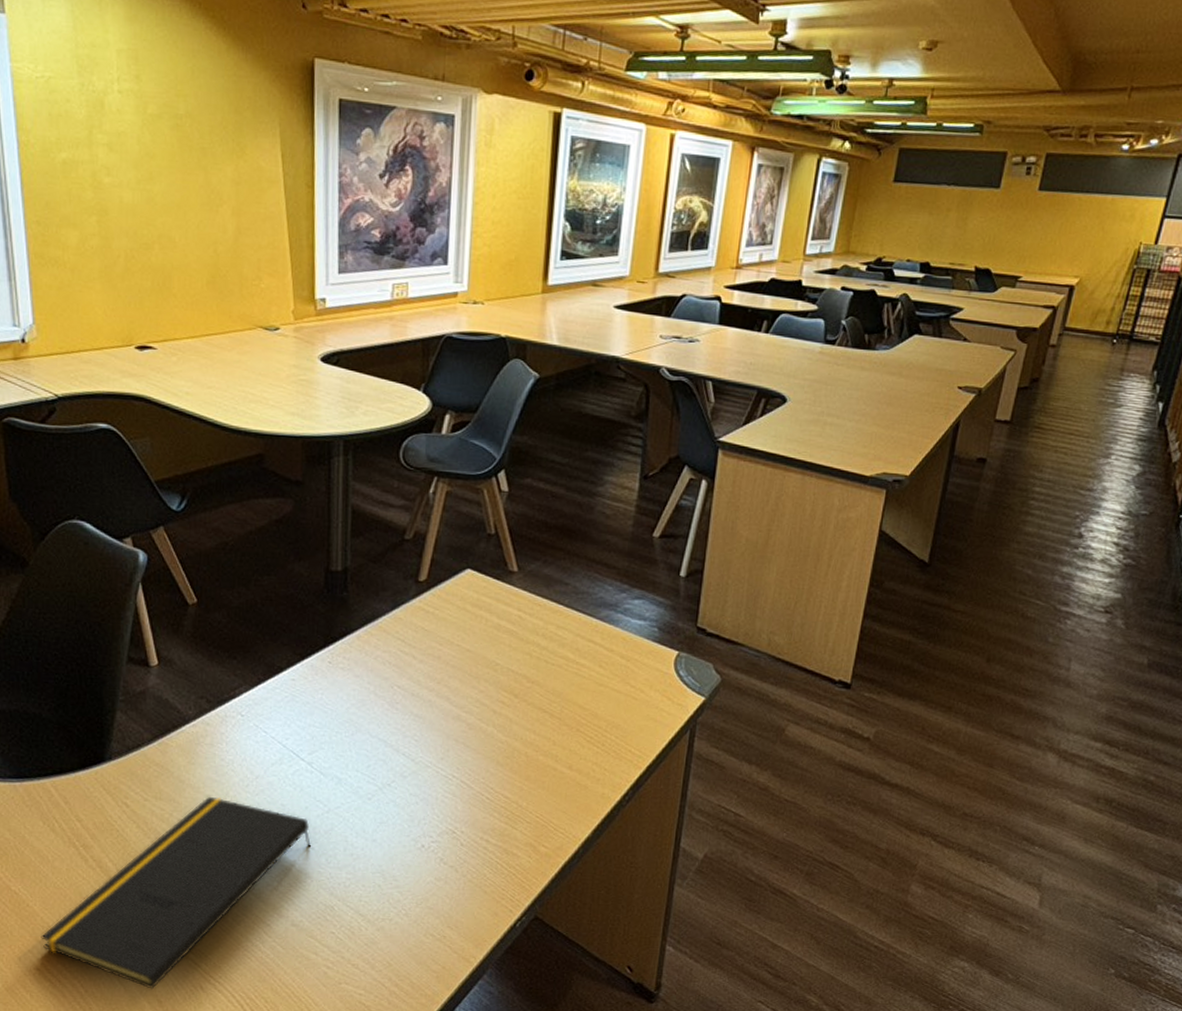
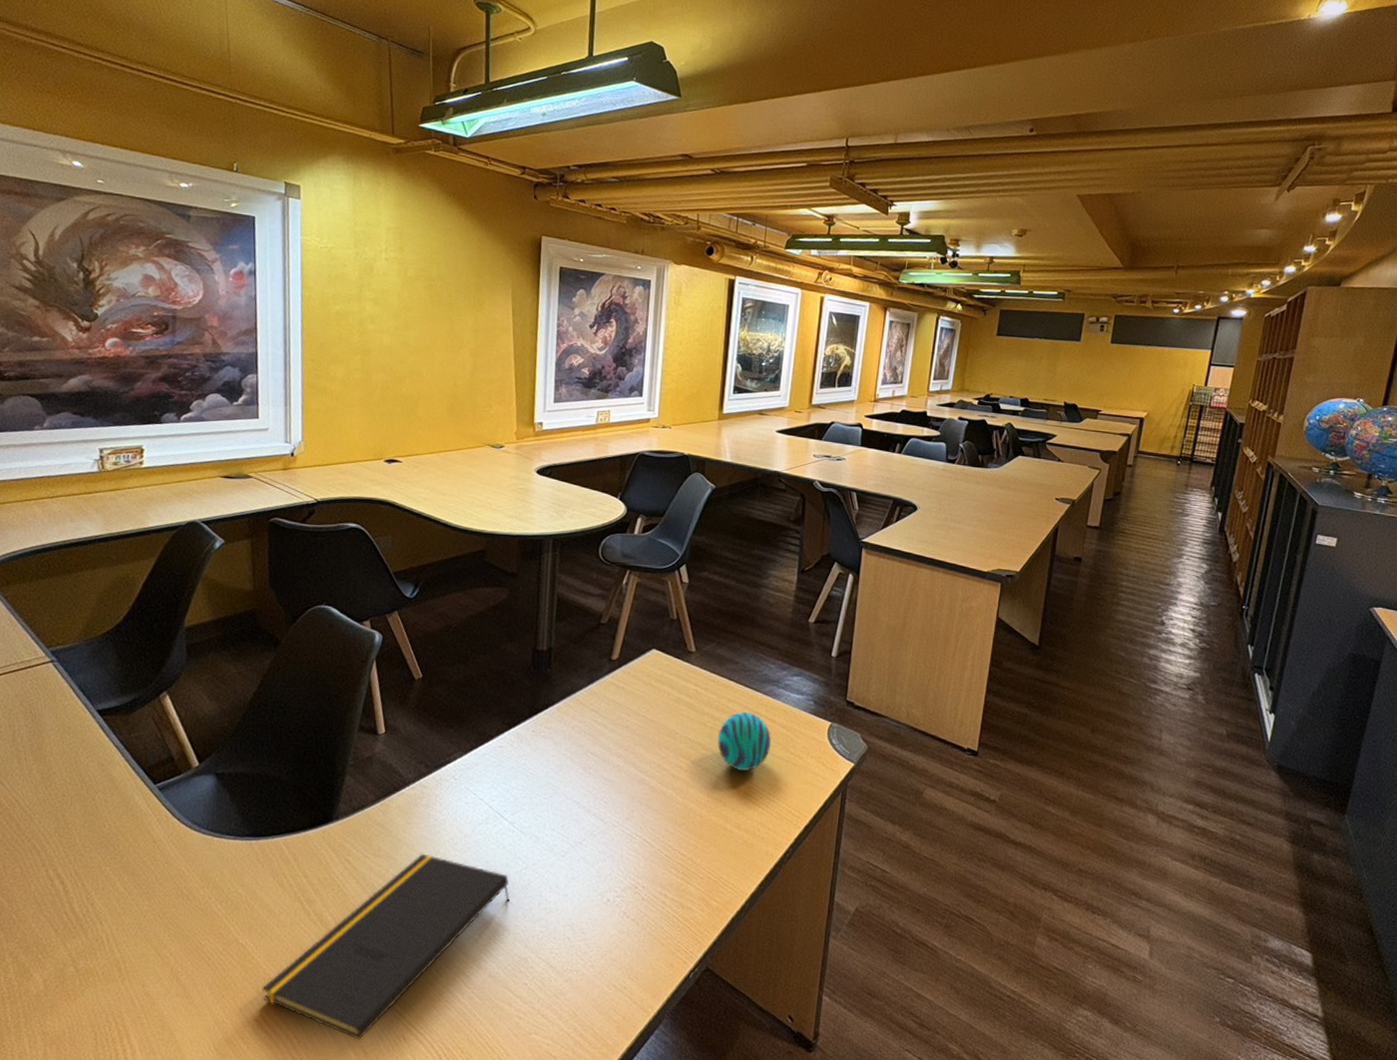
decorative ball: none [545,640,608,706] -> present [718,712,771,771]

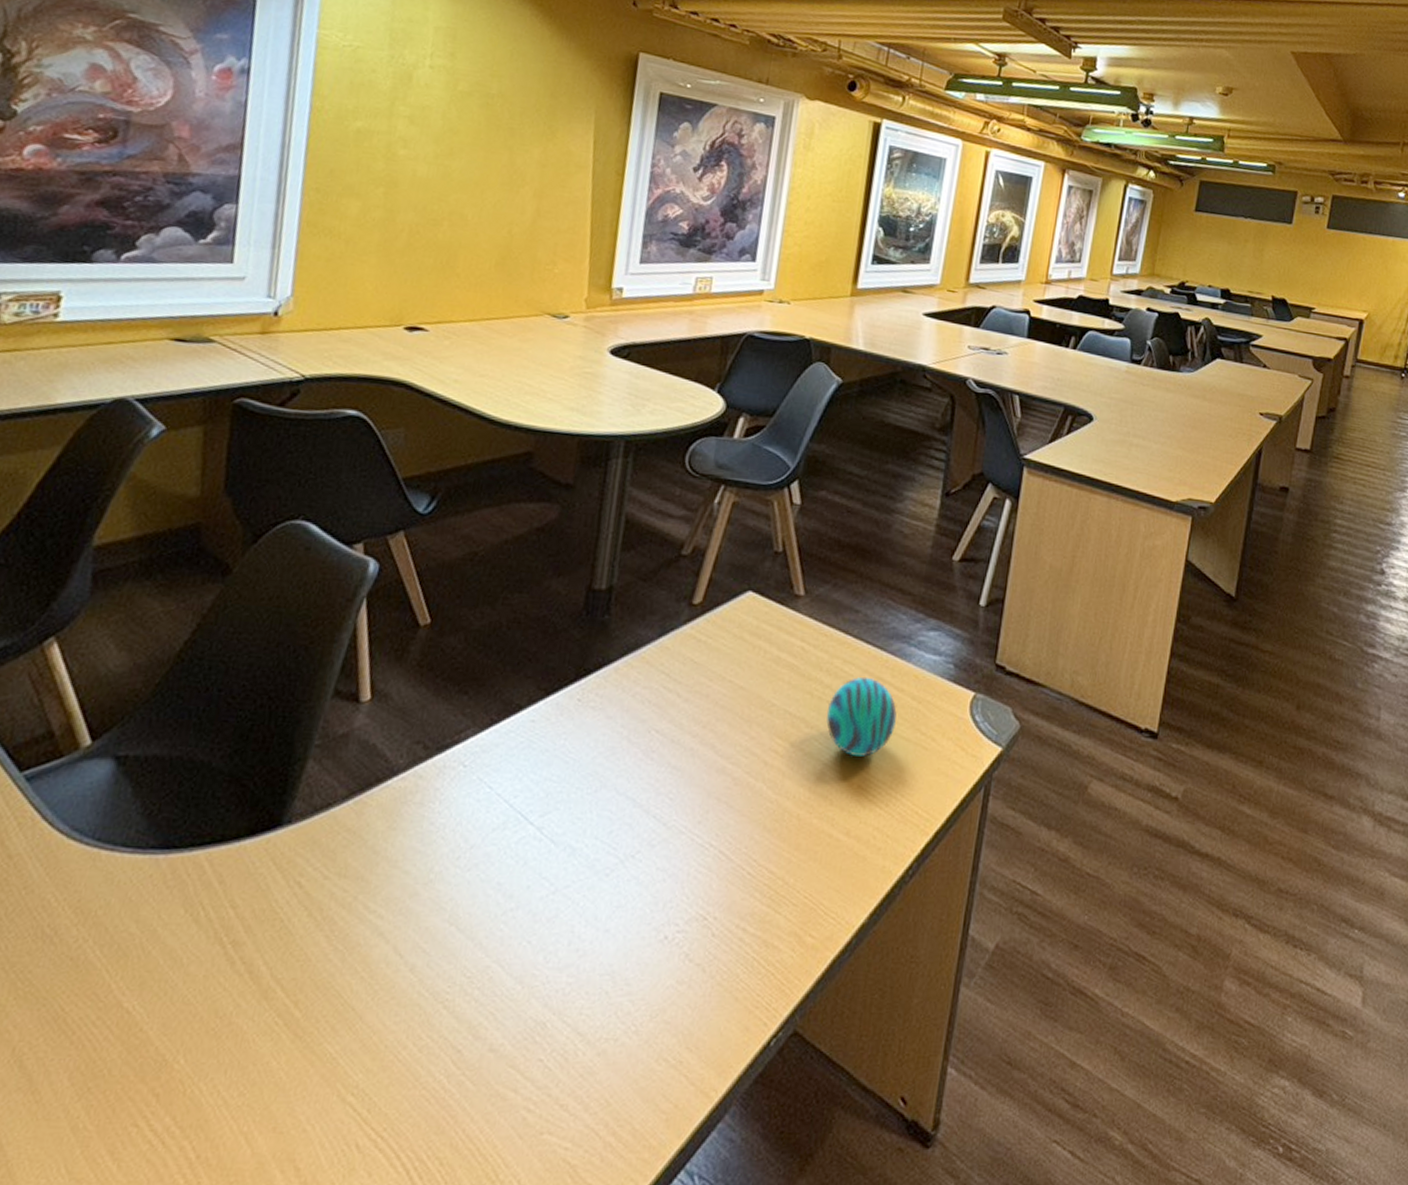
notepad: present [262,853,510,1040] -> none [149,872,529,1151]

